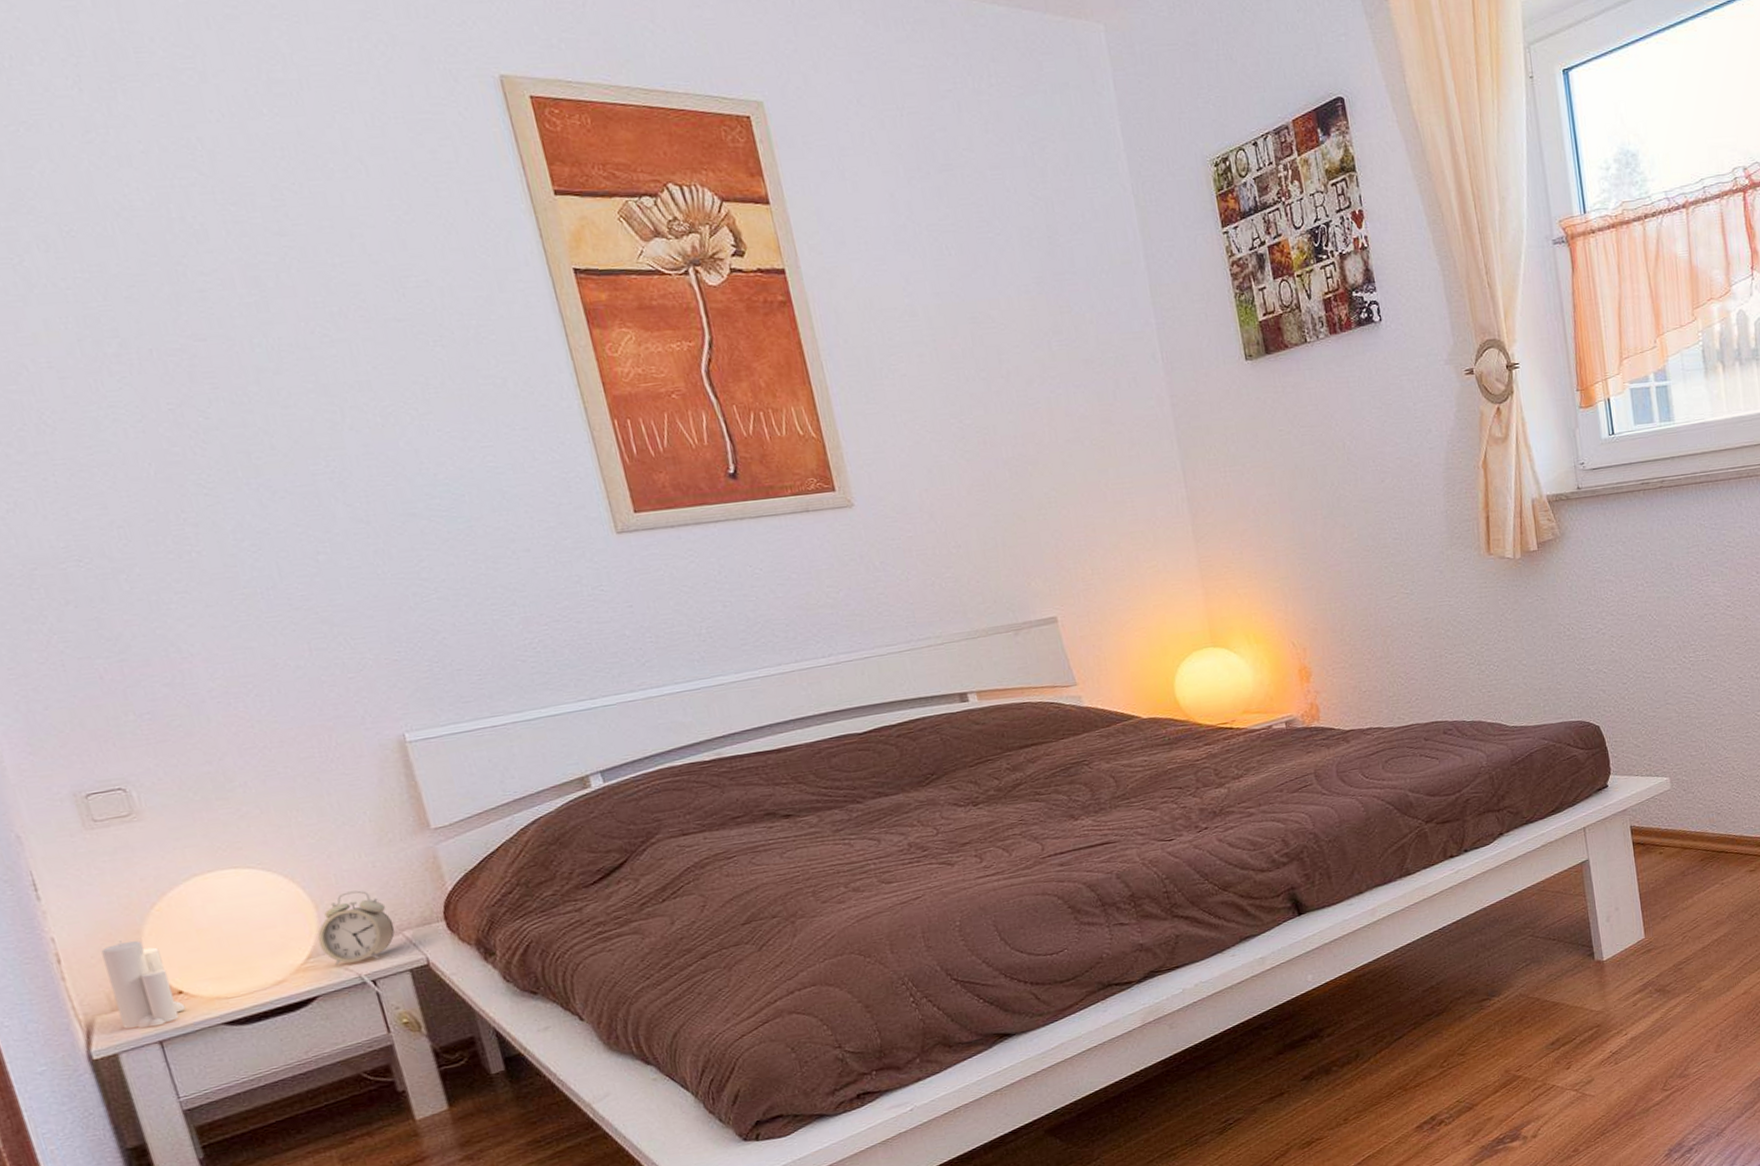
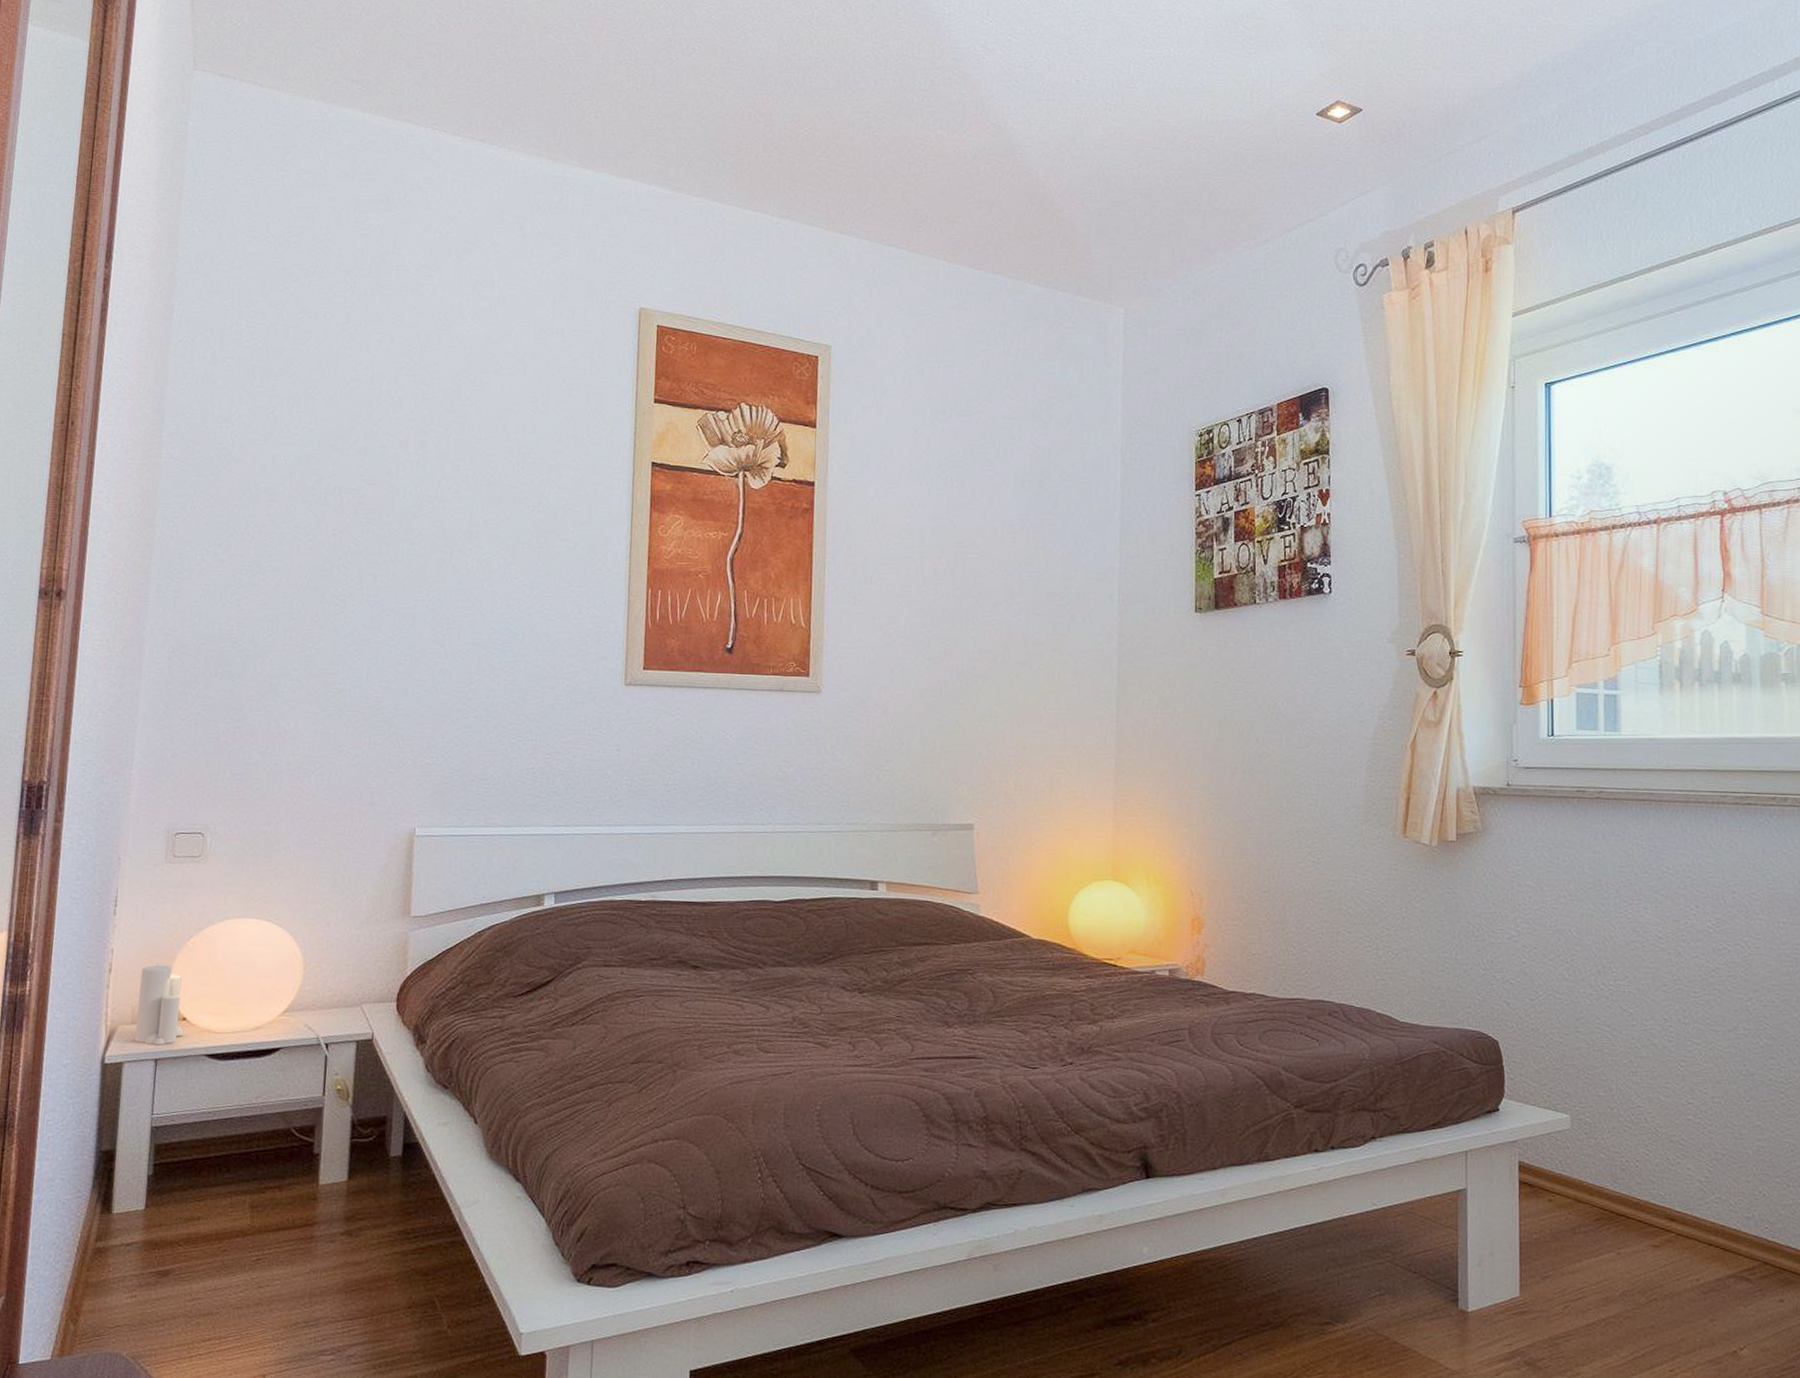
alarm clock: present [317,890,395,966] -> none [296,958,357,1026]

